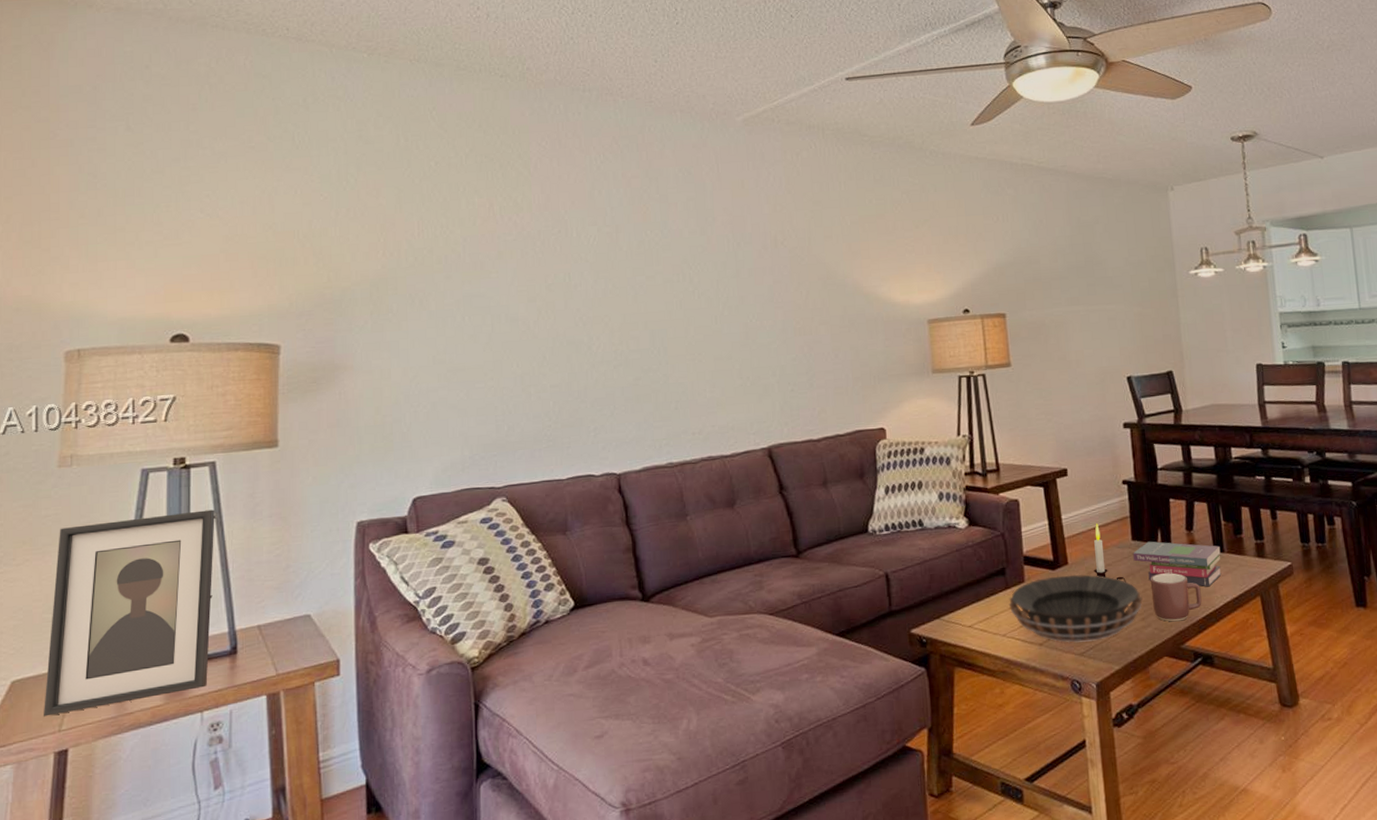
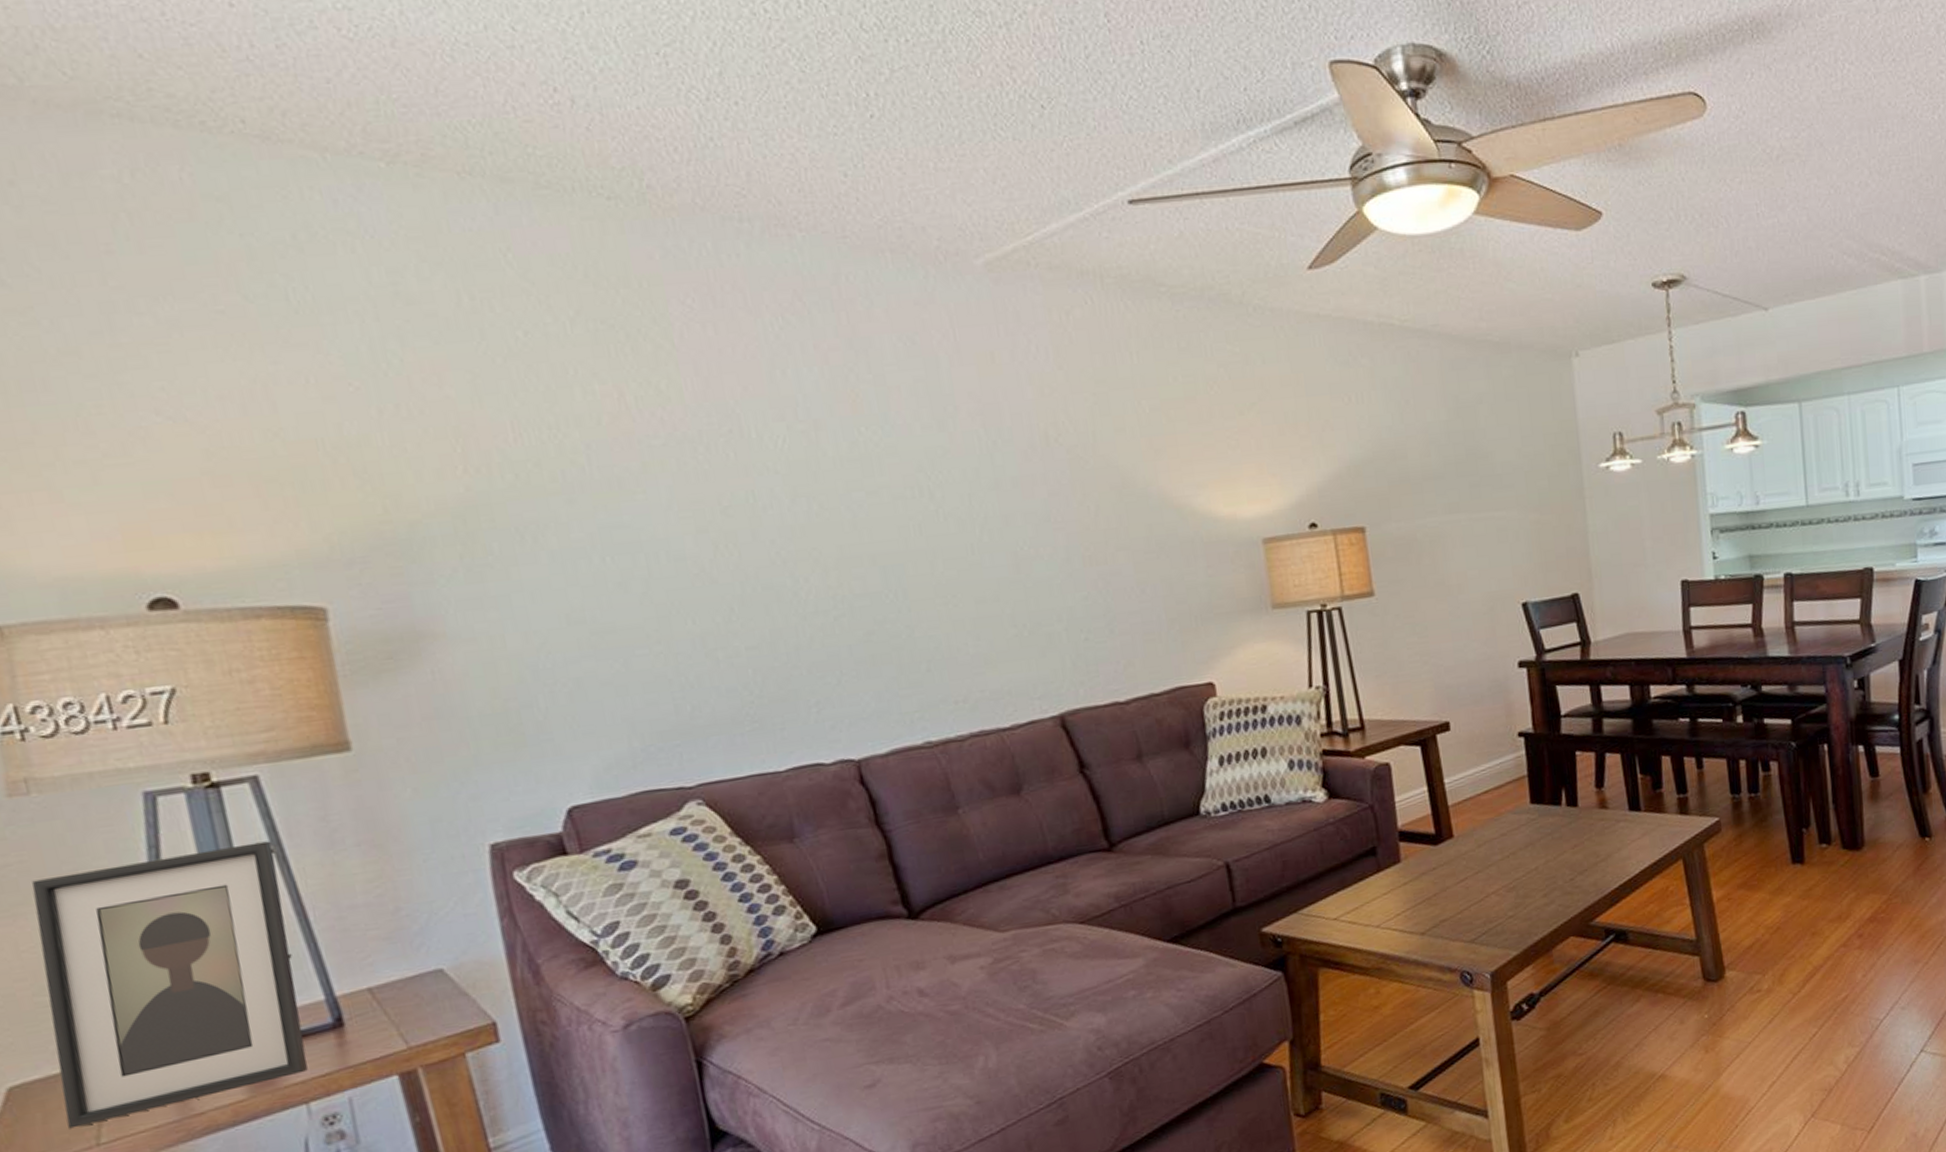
decorative bowl: present [1008,574,1143,643] -> none [1381,847,1544,930]
candle: present [1093,523,1126,583] -> none [1484,786,1524,855]
books: present [1133,541,1222,587] -> none [1532,803,1638,853]
mug: present [1150,572,1202,622] -> none [1553,838,1615,897]

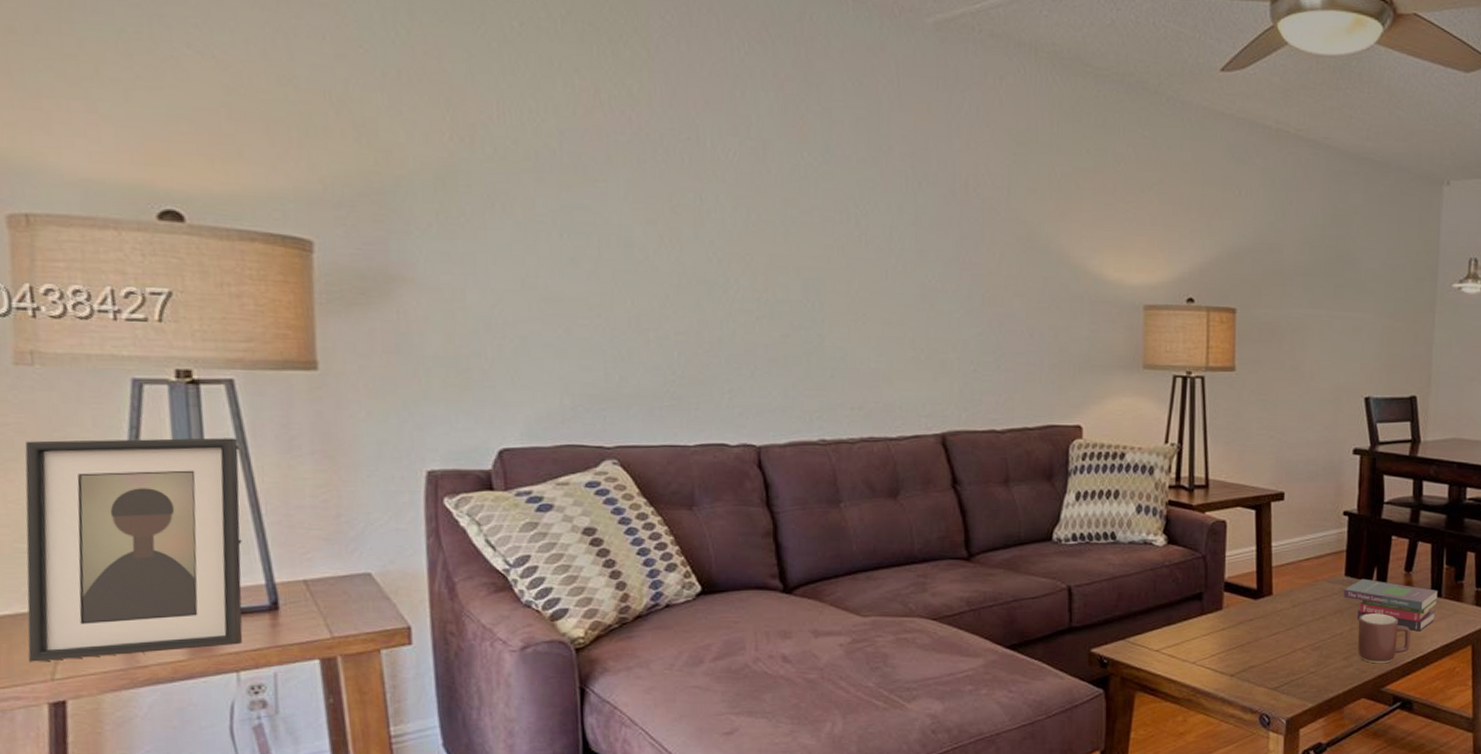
books: none [1532,803,1638,853] -> present [1343,578,1438,632]
mug: none [1553,838,1615,897] -> present [1357,614,1411,664]

